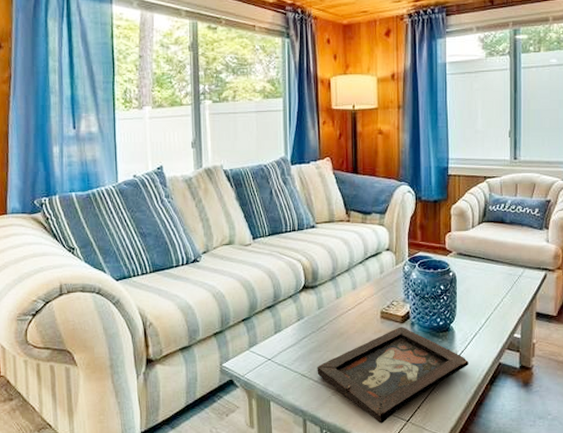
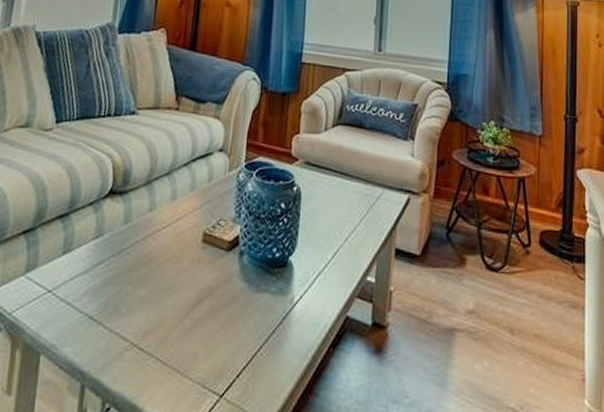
decorative tray: present [317,327,469,424] -> none [109,256,308,398]

